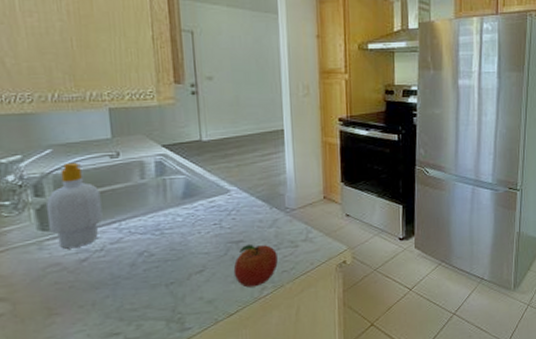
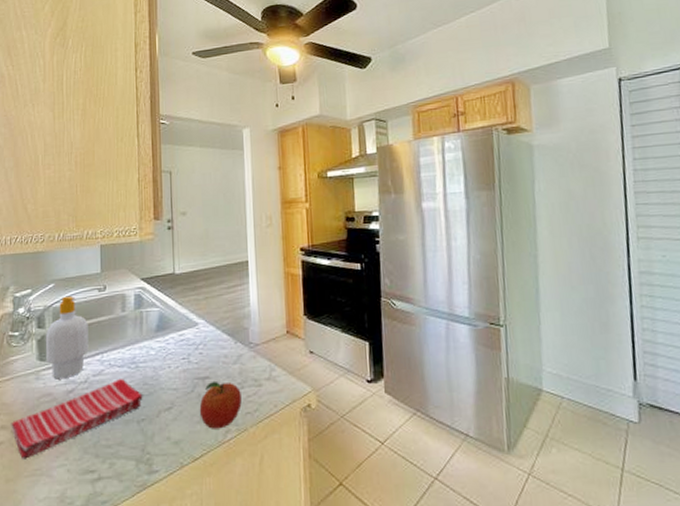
dish towel: none [11,246,171,329] -> present [11,379,143,459]

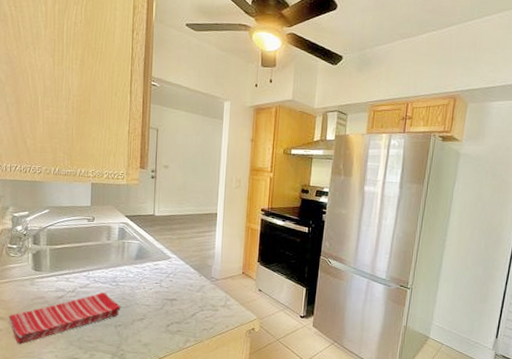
soap bottle: present [45,295,89,380] -> none [39,221,78,287]
fruit: present [199,380,242,429] -> none [166,302,201,339]

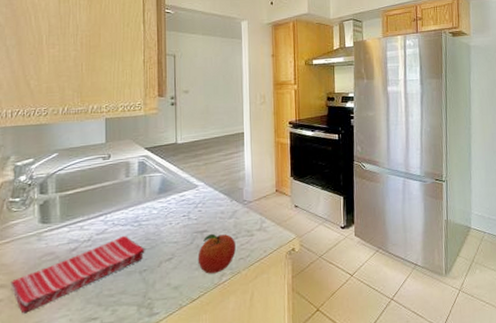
fruit: none [166,302,201,339] -> present [197,233,236,274]

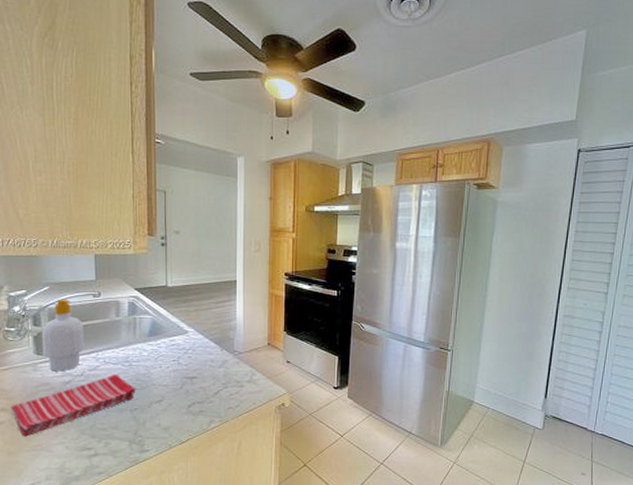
soap bottle: none [47,164,93,240] -> present [41,299,84,372]
fruit: present [197,233,236,274] -> none [187,380,225,419]

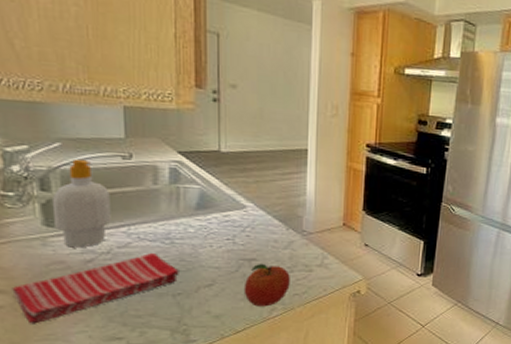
fruit: none [187,380,225,419] -> present [244,263,290,307]

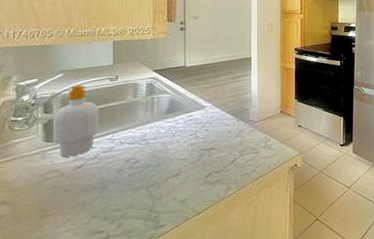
dish towel: present [11,253,179,324] -> none [12,154,152,229]
fruit: present [244,263,290,307] -> none [204,151,241,189]

